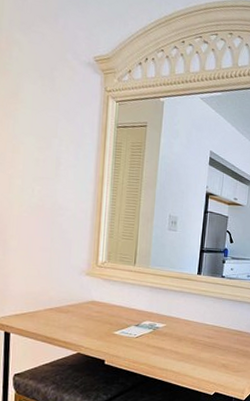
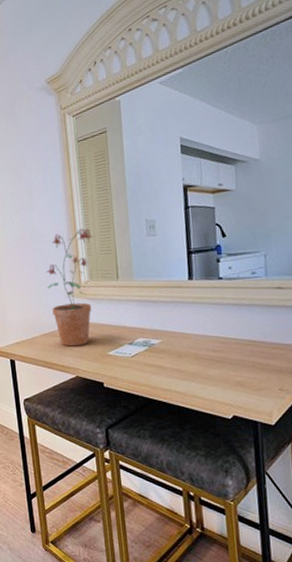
potted plant: none [60,210,117,324] -> present [46,228,93,347]

